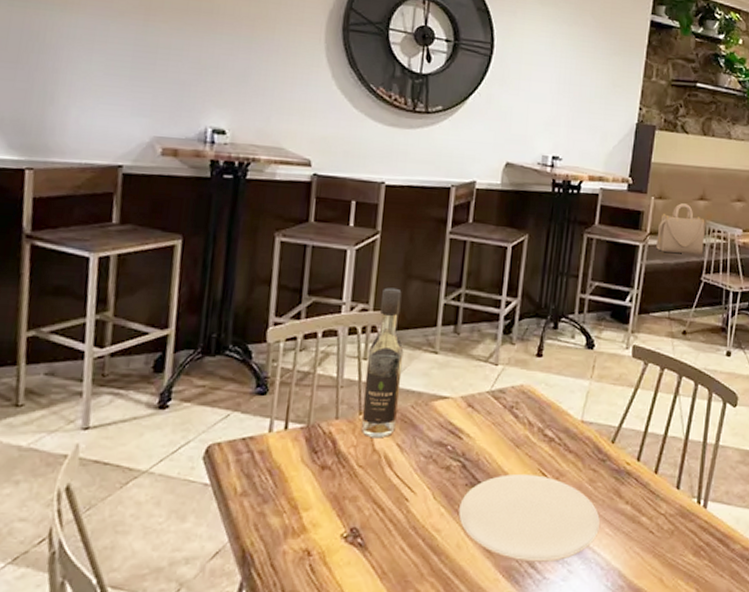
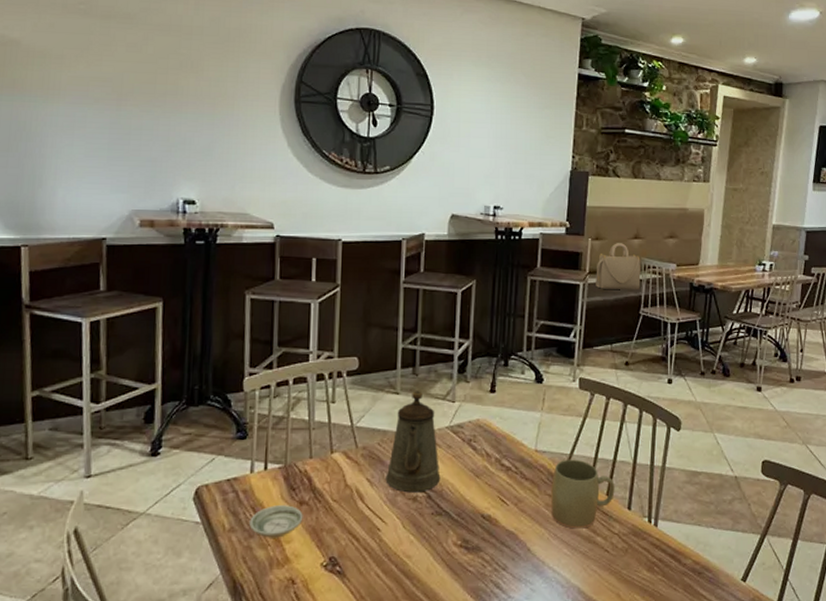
saucer: none [264,469,325,505] -> present [249,505,303,538]
bottle: present [360,287,404,439] -> none [333,336,368,475]
coffee pot: none [417,351,478,461] -> present [385,391,441,493]
plate: present [459,473,601,563] -> none [427,501,559,584]
mug: none [594,432,664,507] -> present [551,459,615,529]

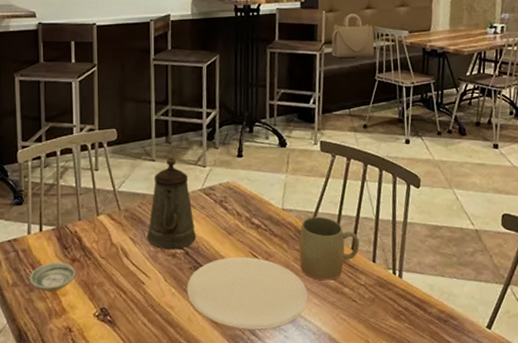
plate: none [427,501,559,584] -> present [187,256,309,331]

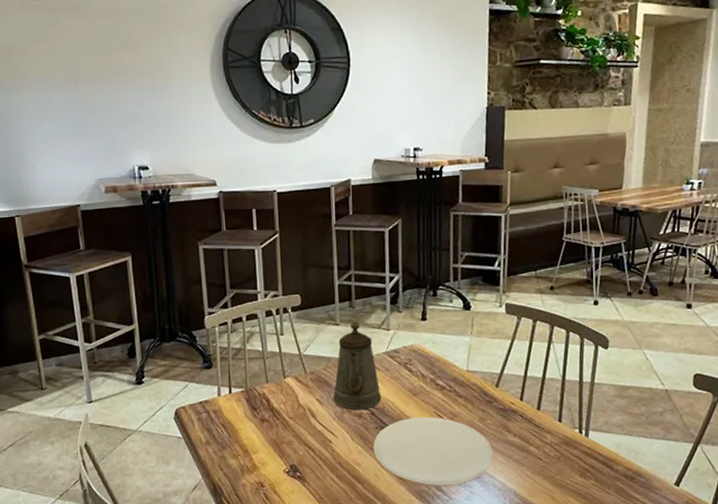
saucer: present [29,262,76,292] -> none [221,422,266,450]
mug: present [299,216,360,281] -> none [484,377,545,440]
handbag: present [331,14,375,58] -> none [517,173,563,219]

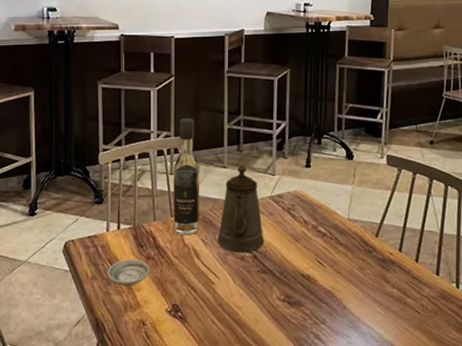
saucer: none [221,422,266,450] -> present [107,259,150,286]
bottle: none [283,276,314,396] -> present [173,118,200,235]
plate: present [373,416,494,487] -> none [254,262,372,335]

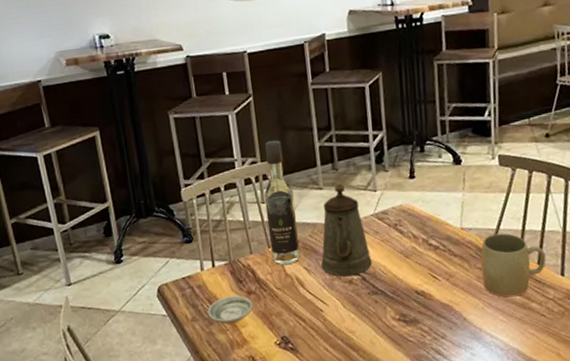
mug: none [364,228,423,291] -> present [480,233,546,298]

